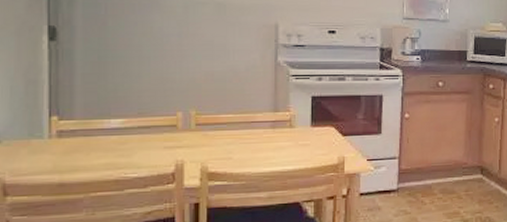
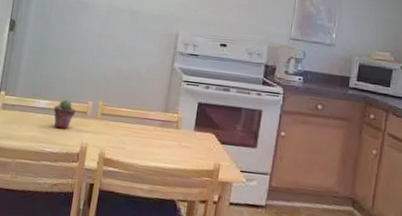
potted succulent: none [131,114,162,149] -> present [53,99,76,129]

